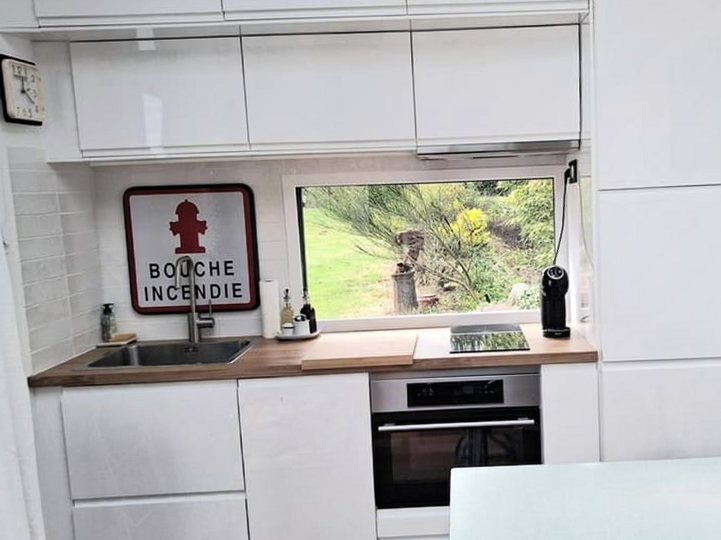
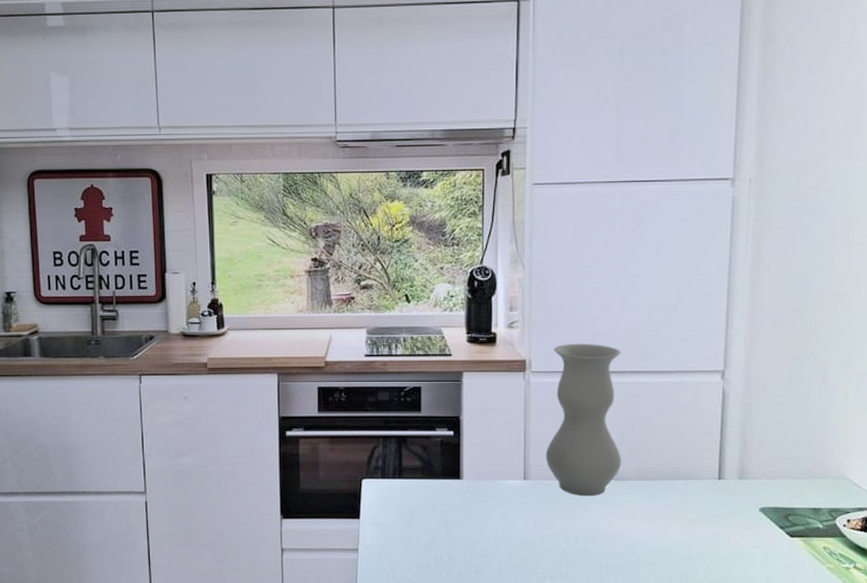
vase: none [618,334,687,475] -> present [545,343,622,497]

